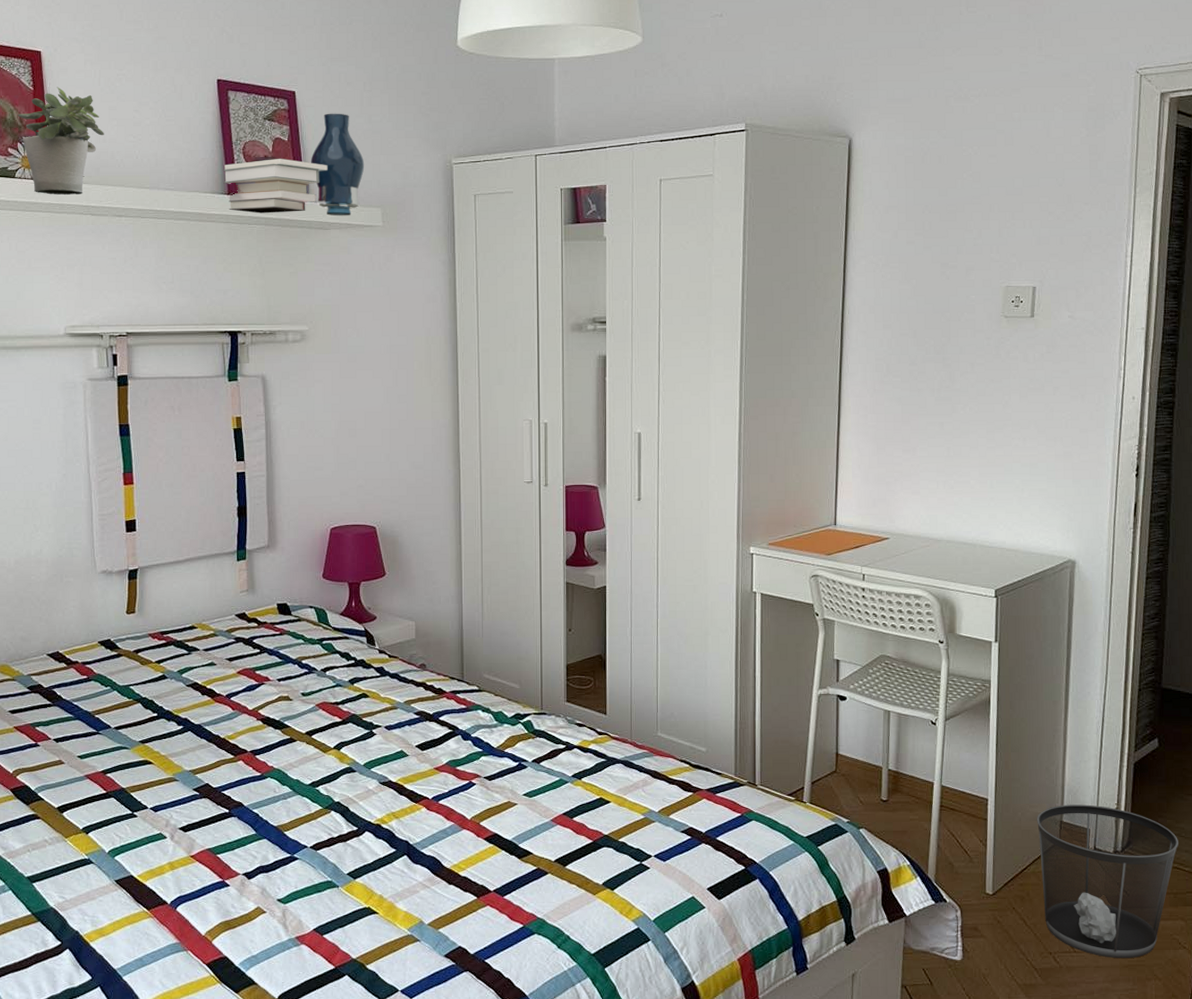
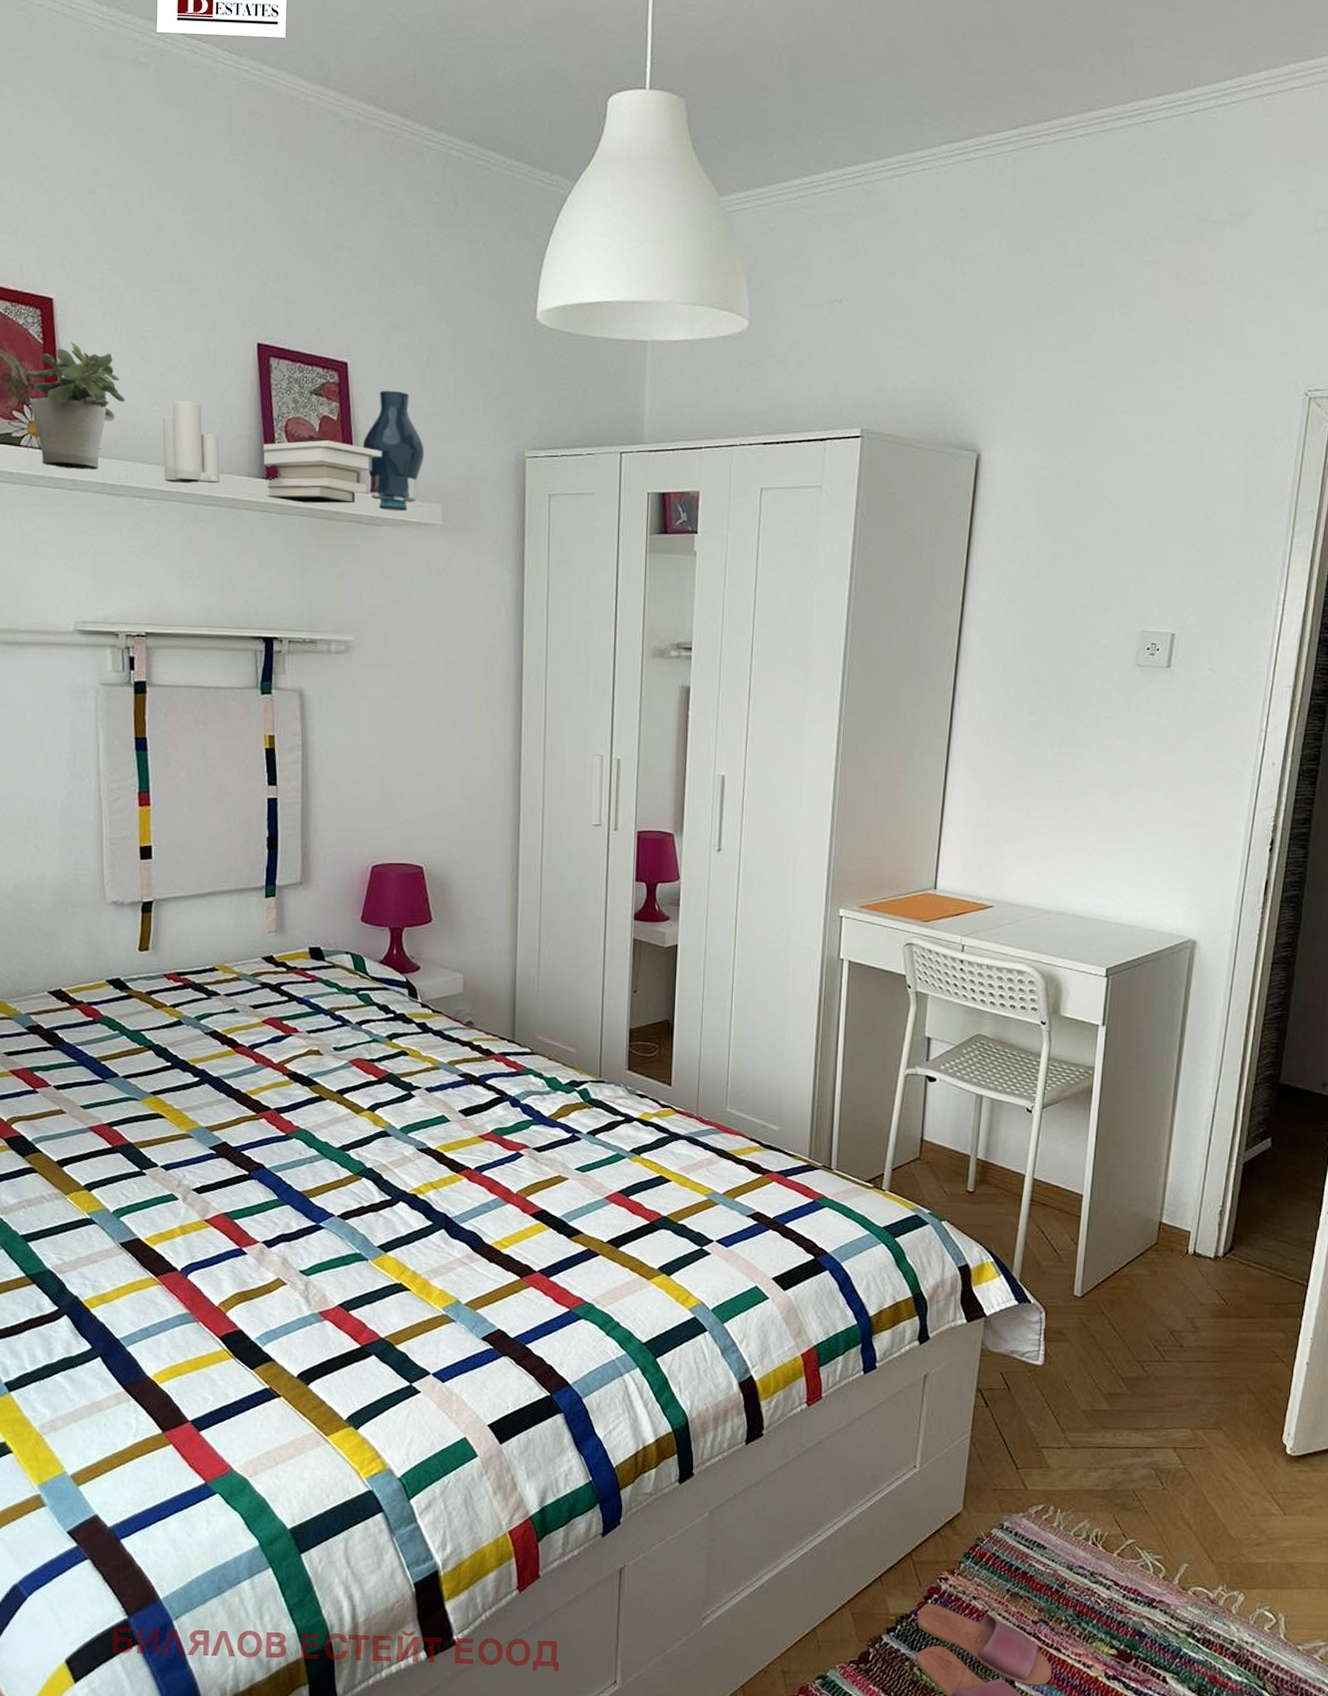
candle: none [137,125,187,202] -> present [162,393,220,483]
waste bin: present [1036,804,1178,959] -> none [1133,1204,1285,1371]

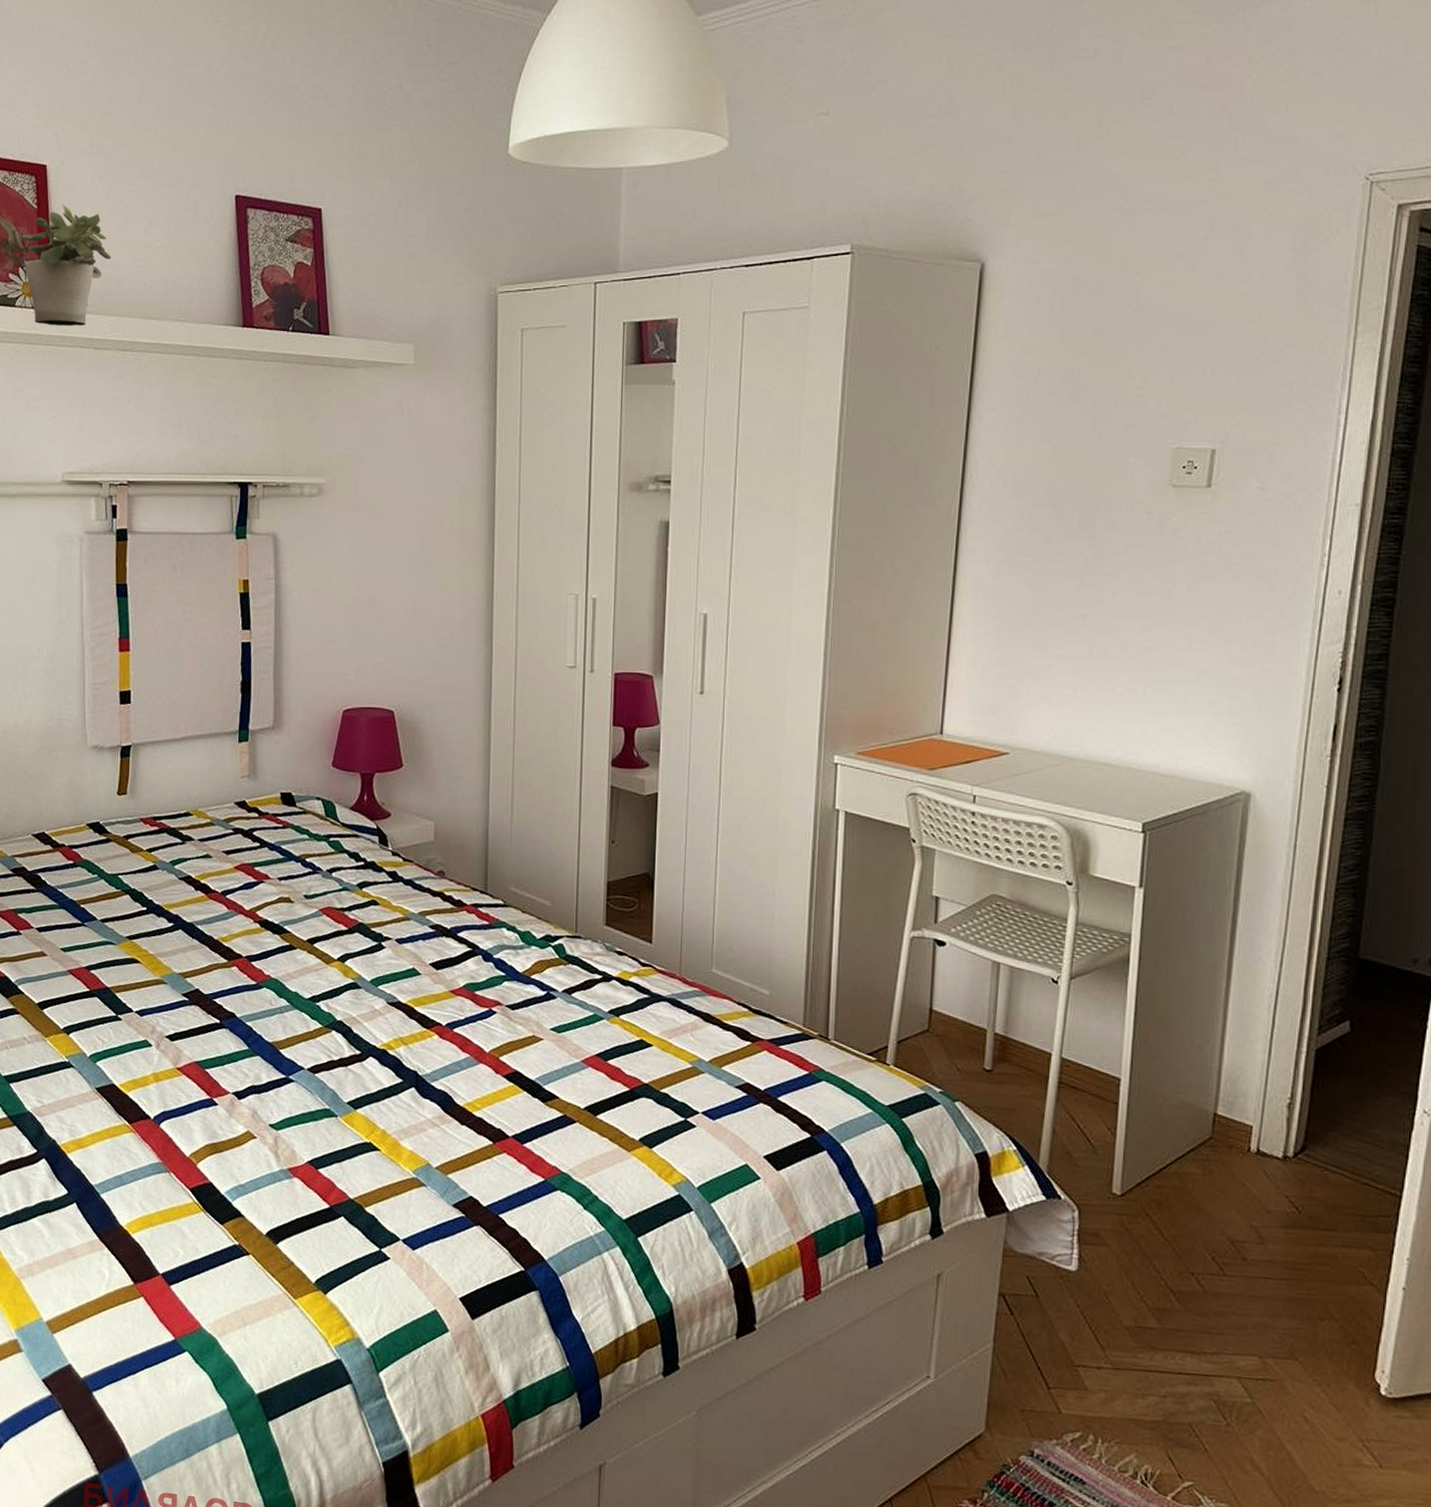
candle: present [162,393,220,483] -> none [145,247,199,334]
books: present [262,440,382,504] -> none [238,286,355,349]
vase: present [362,390,425,512] -> none [335,233,397,353]

